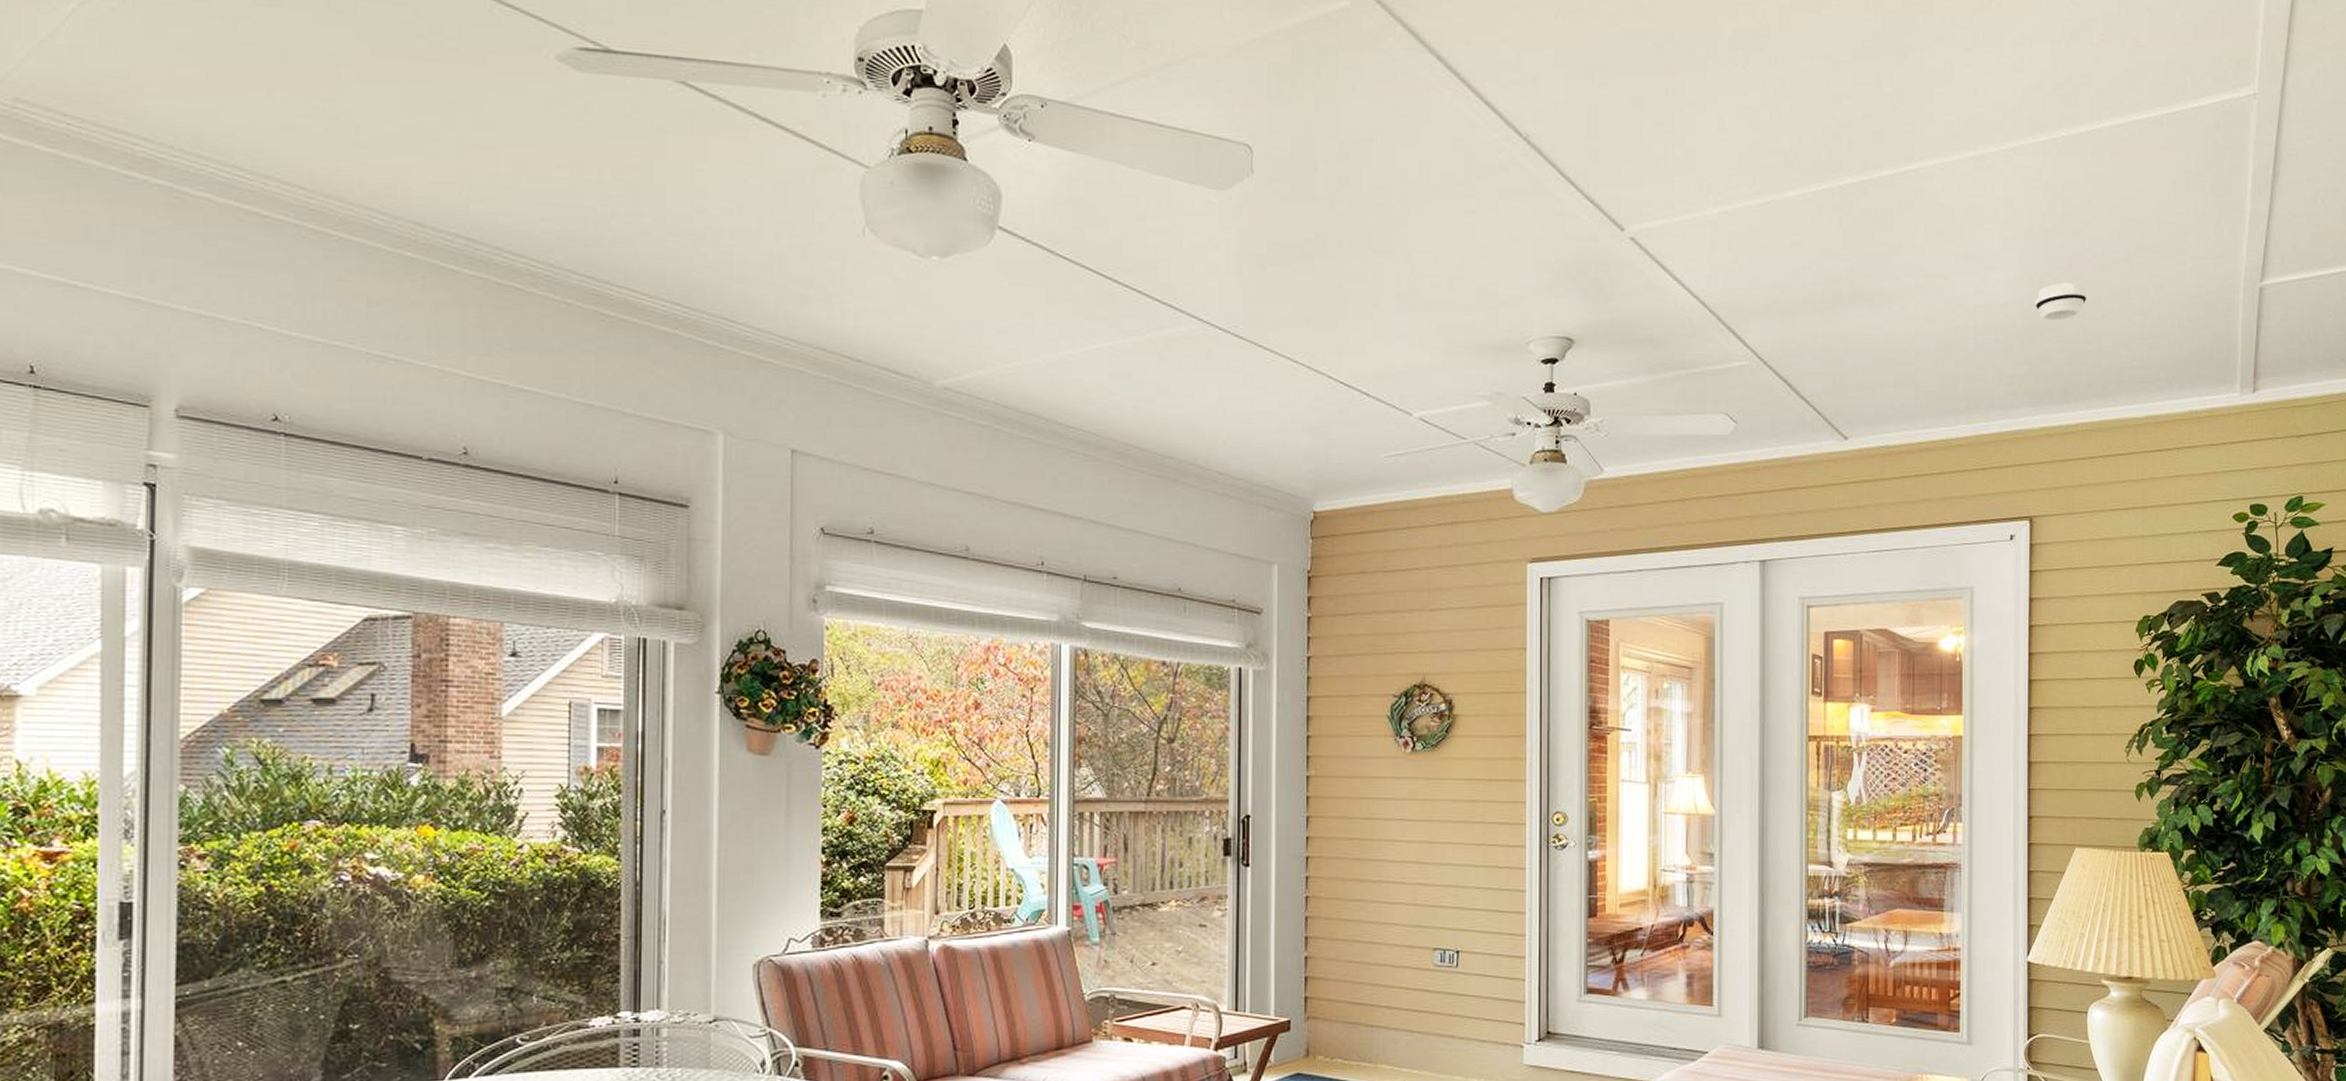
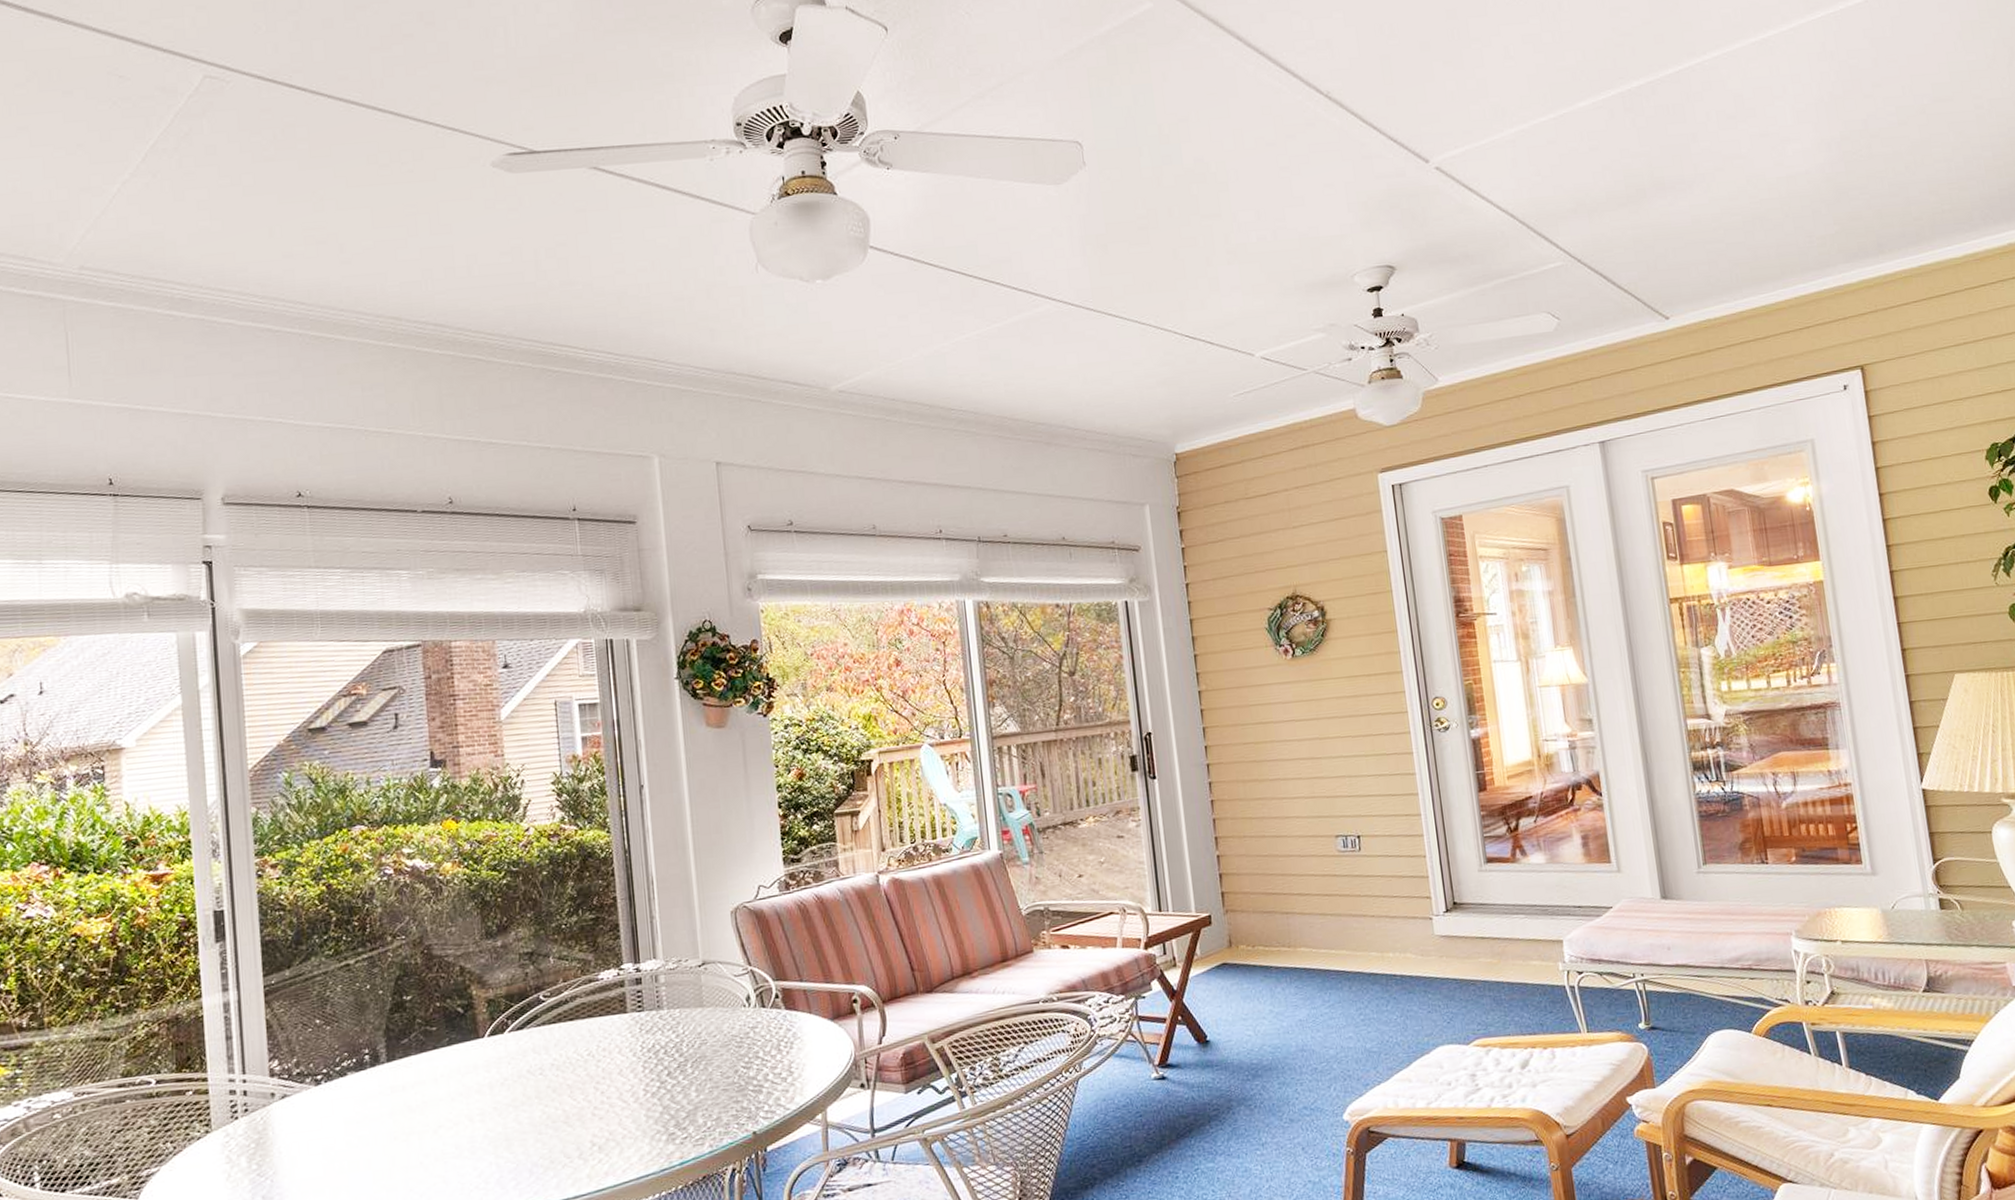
smoke detector: present [2035,281,2087,321] -> none [1836,140,1888,181]

